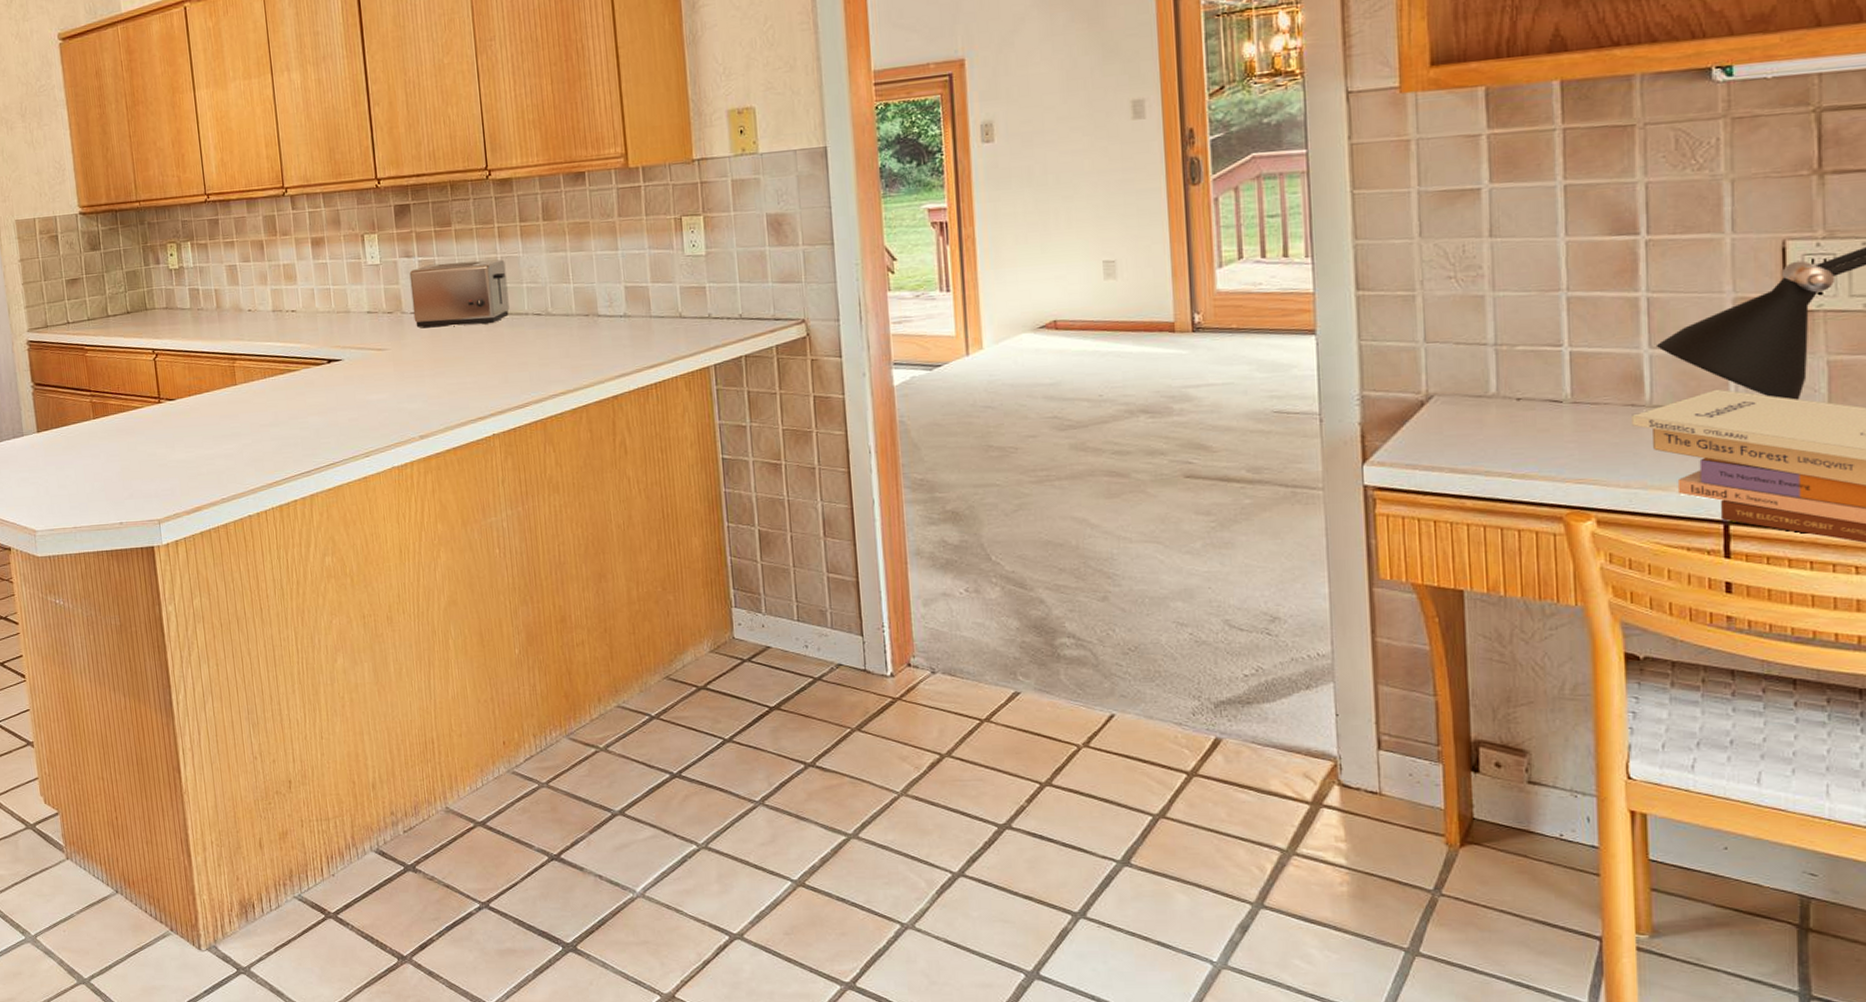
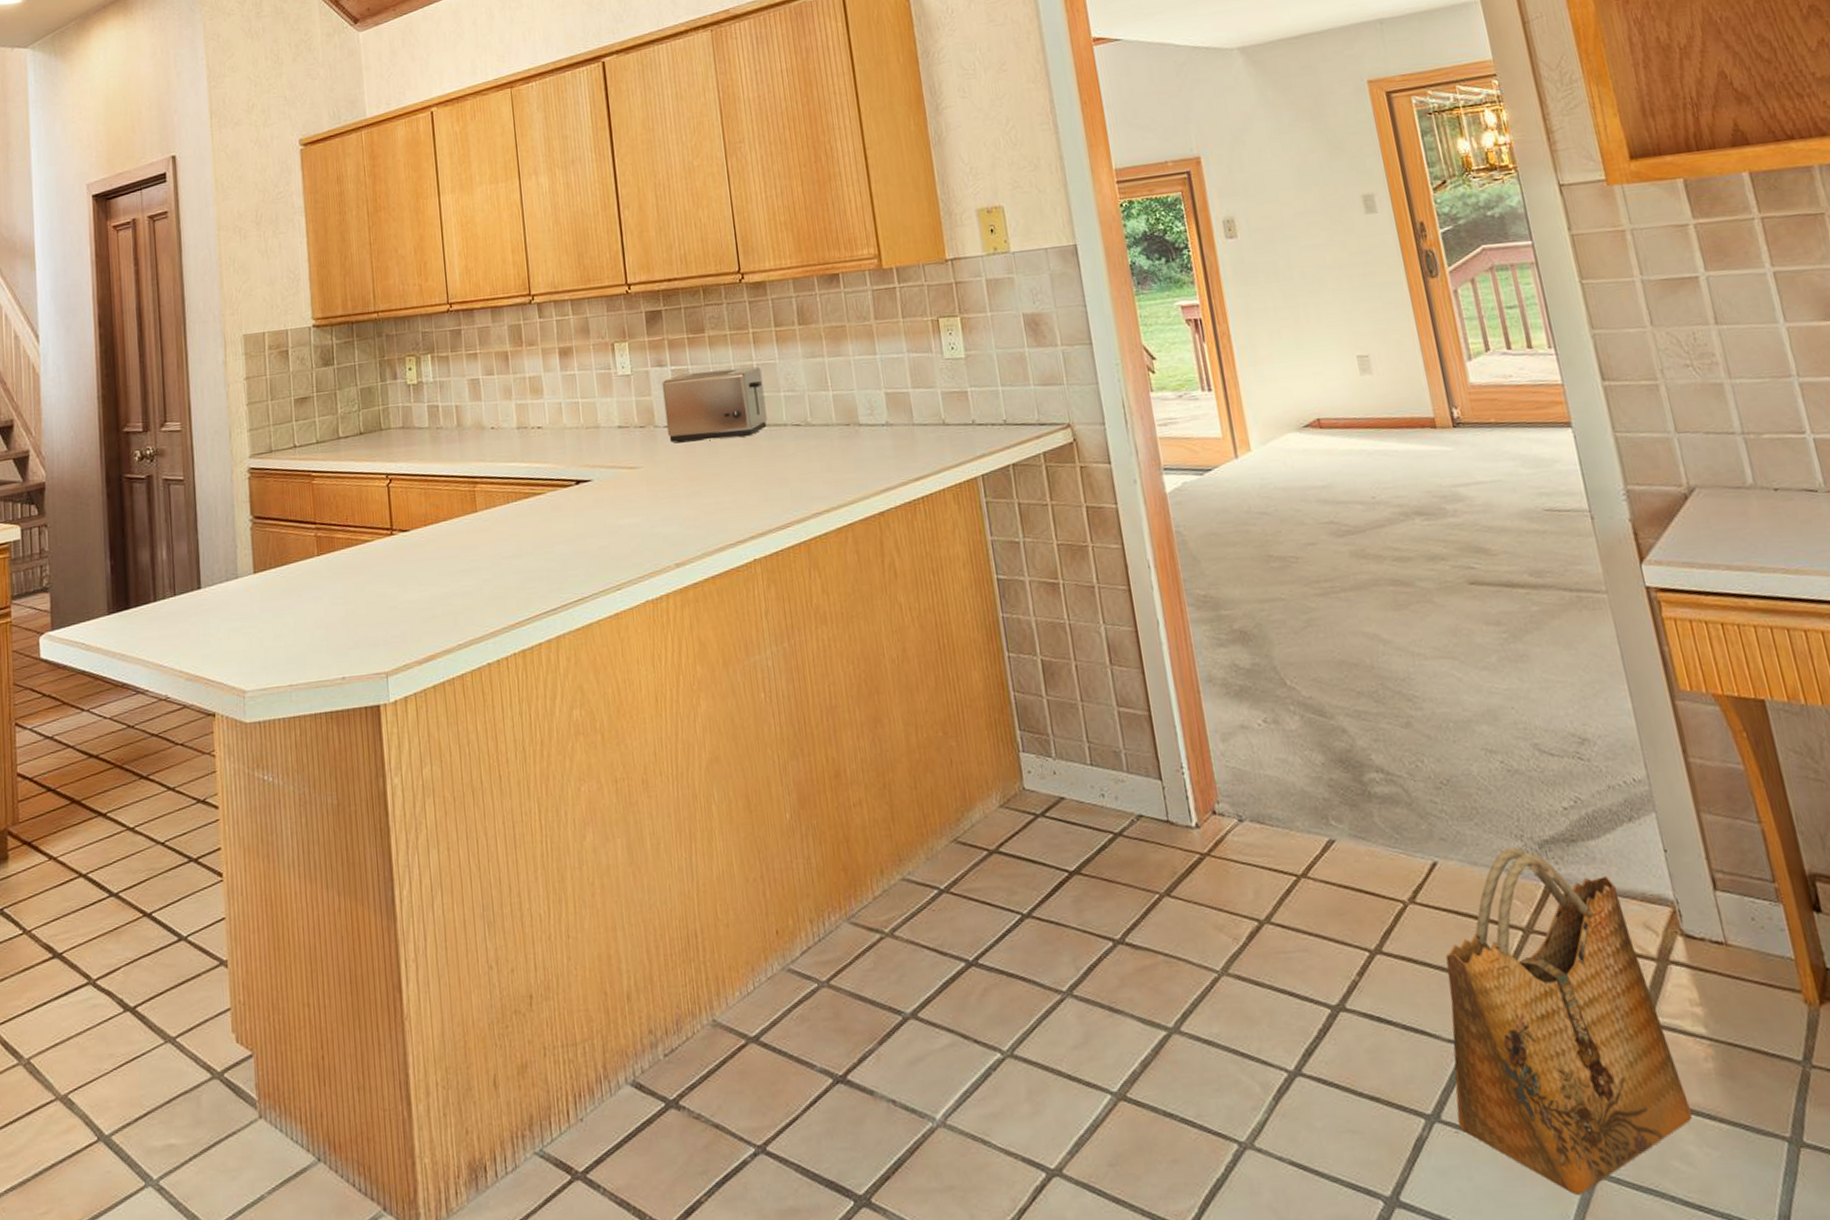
grocery bag: none [1101,705,1320,980] -> present [1445,846,1693,1195]

